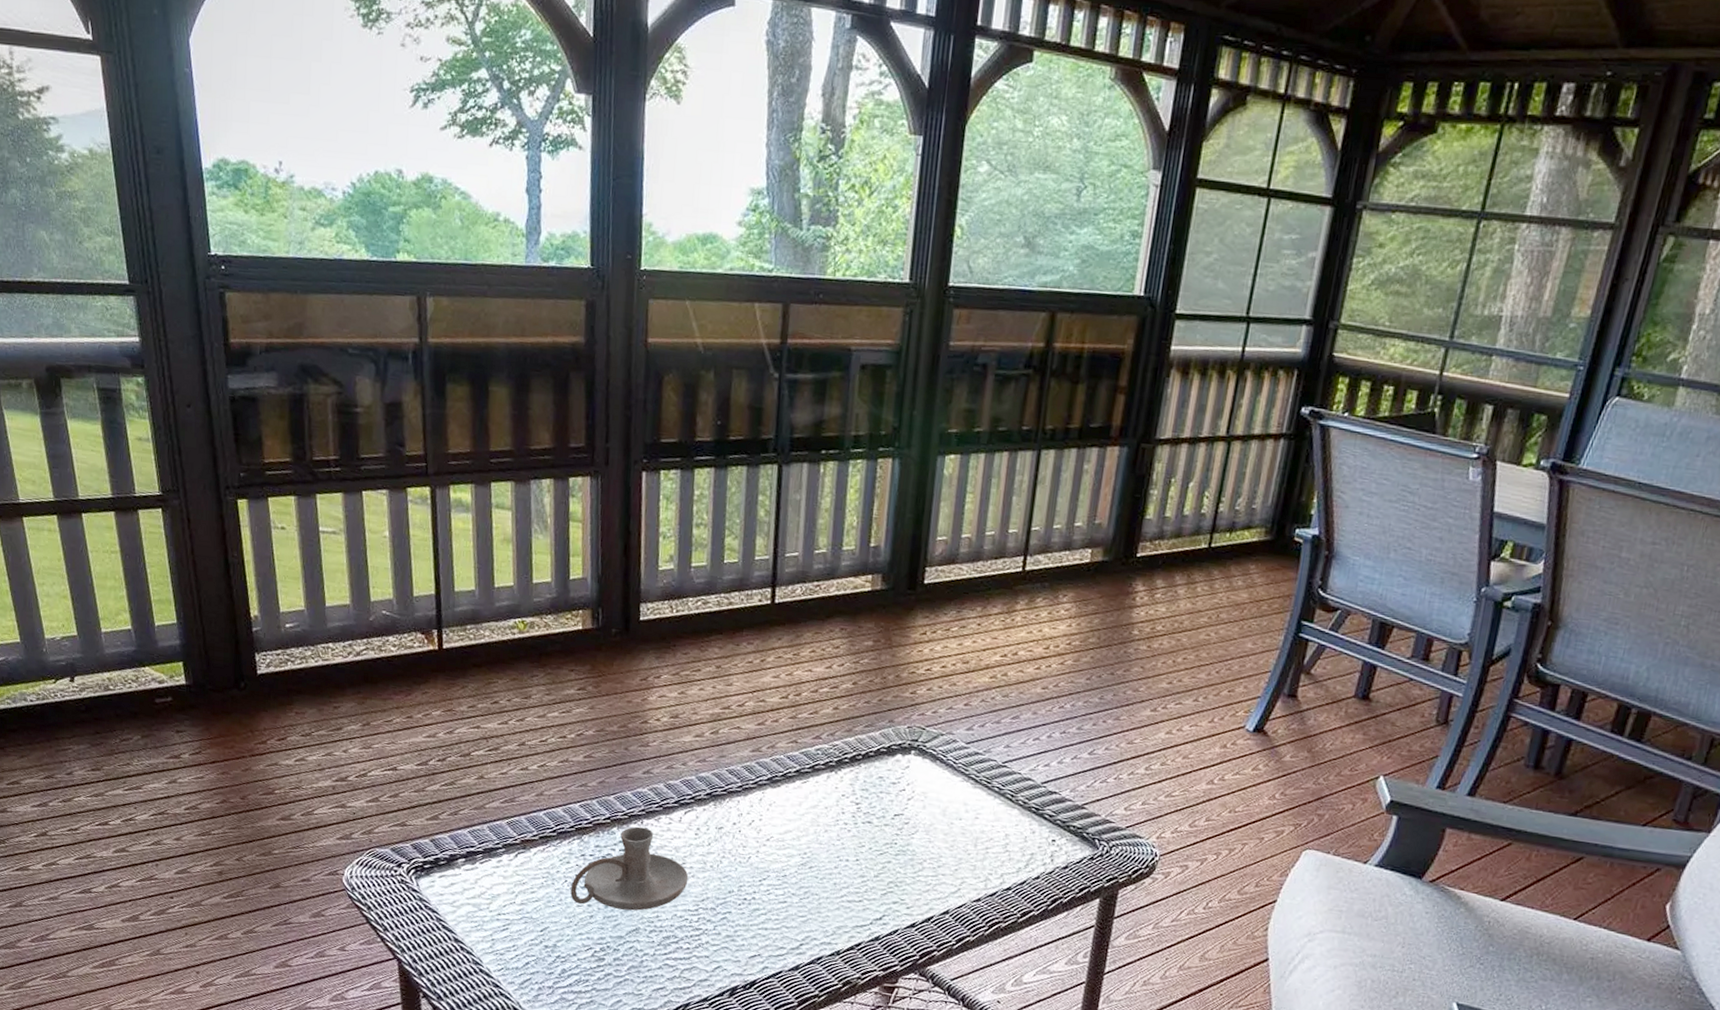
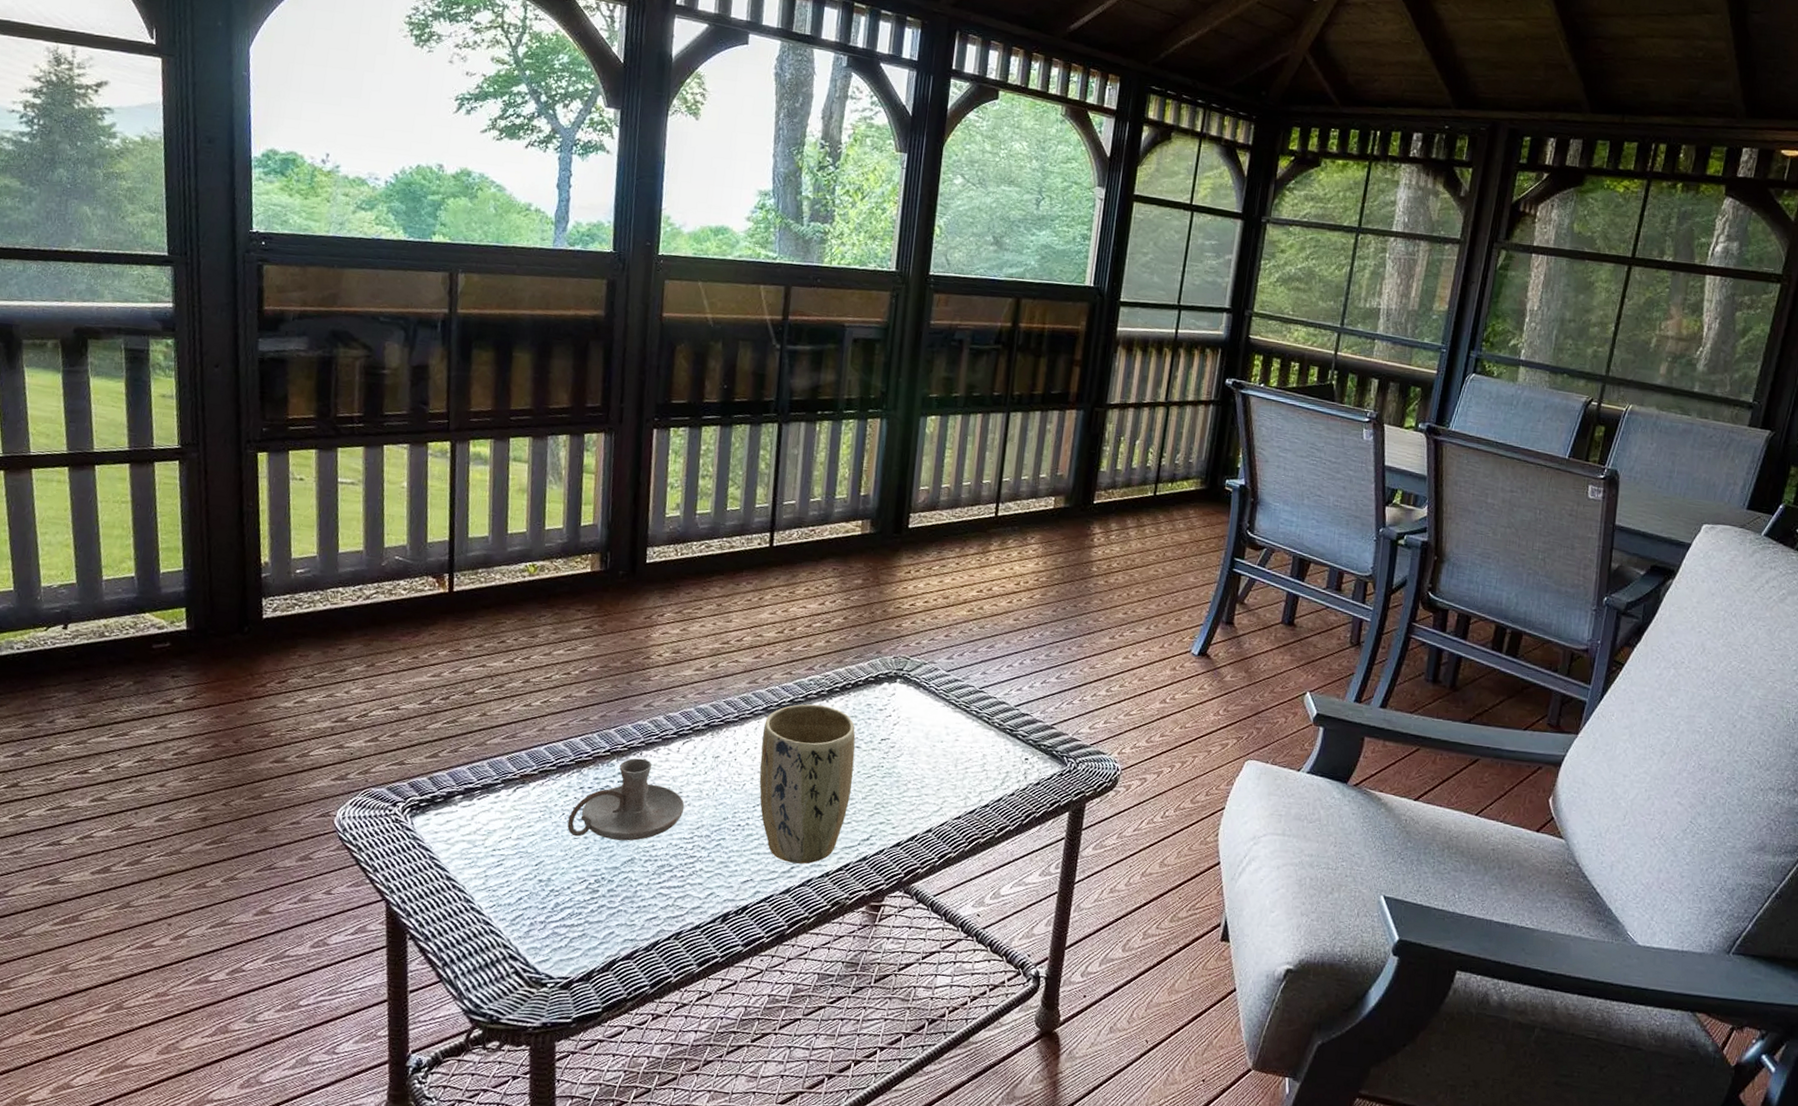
plant pot: none [765,775,867,942] -> present [759,704,856,864]

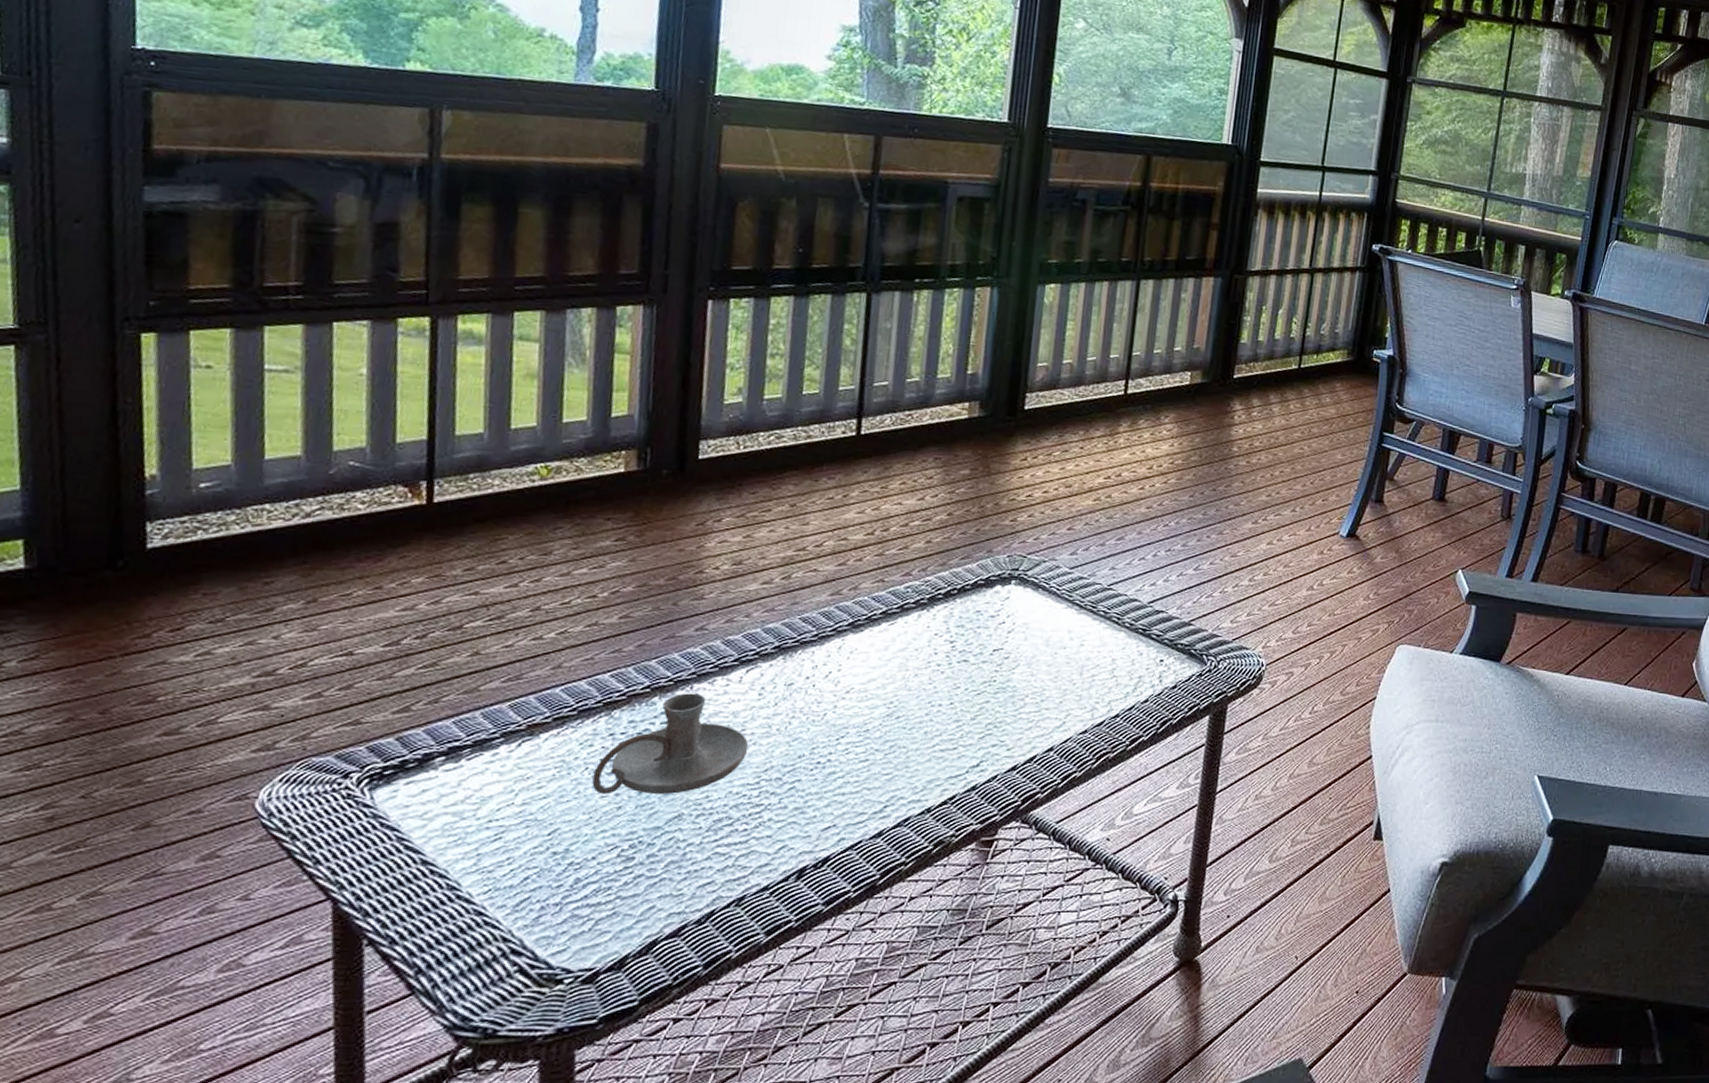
plant pot: present [759,704,856,864] -> none [843,615,963,801]

